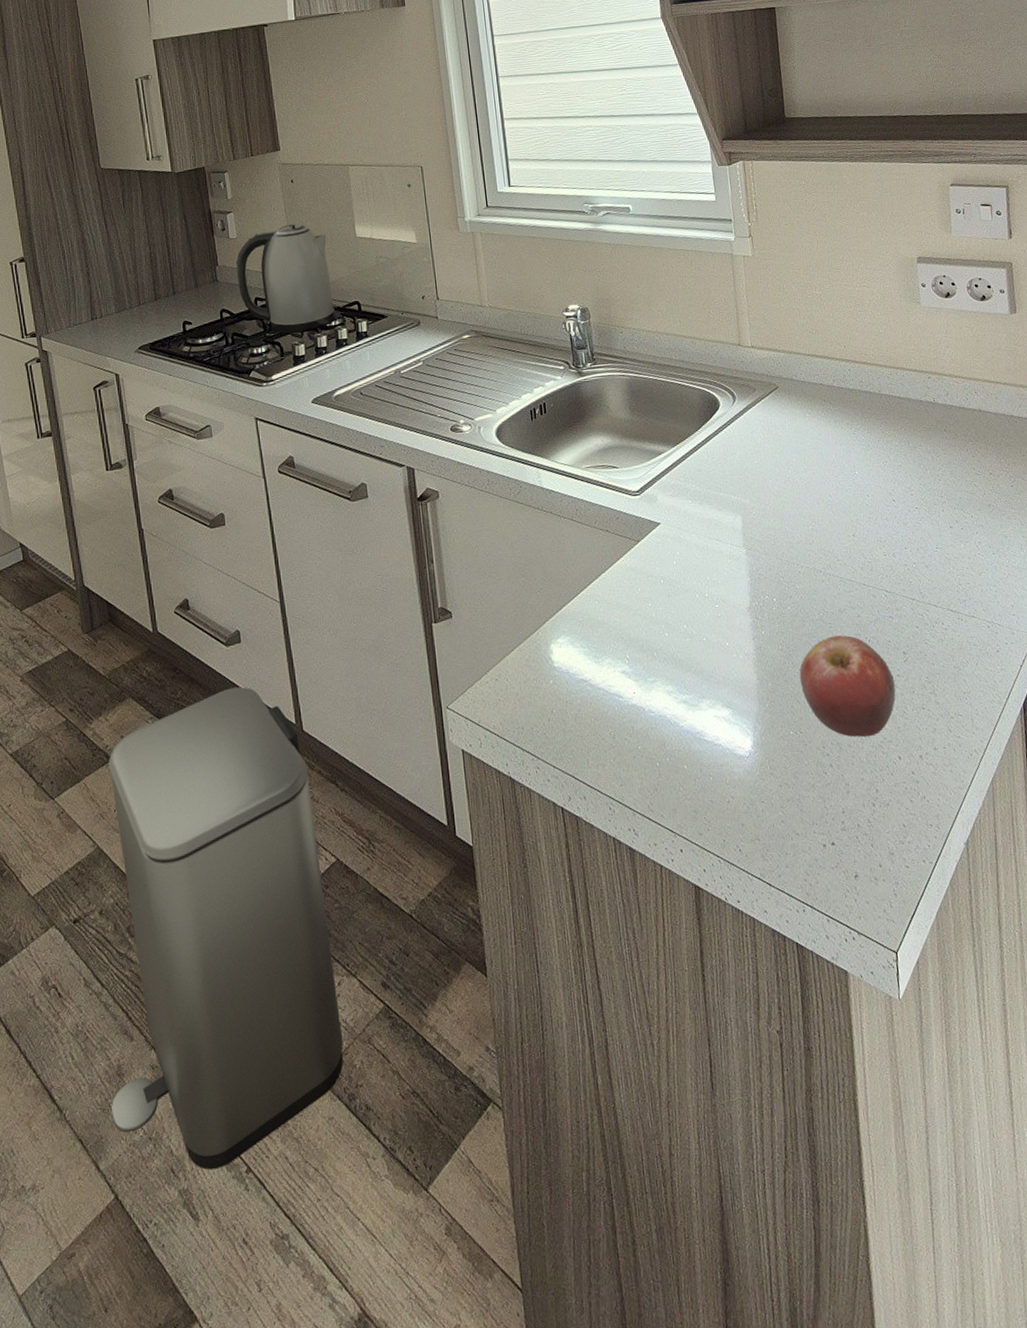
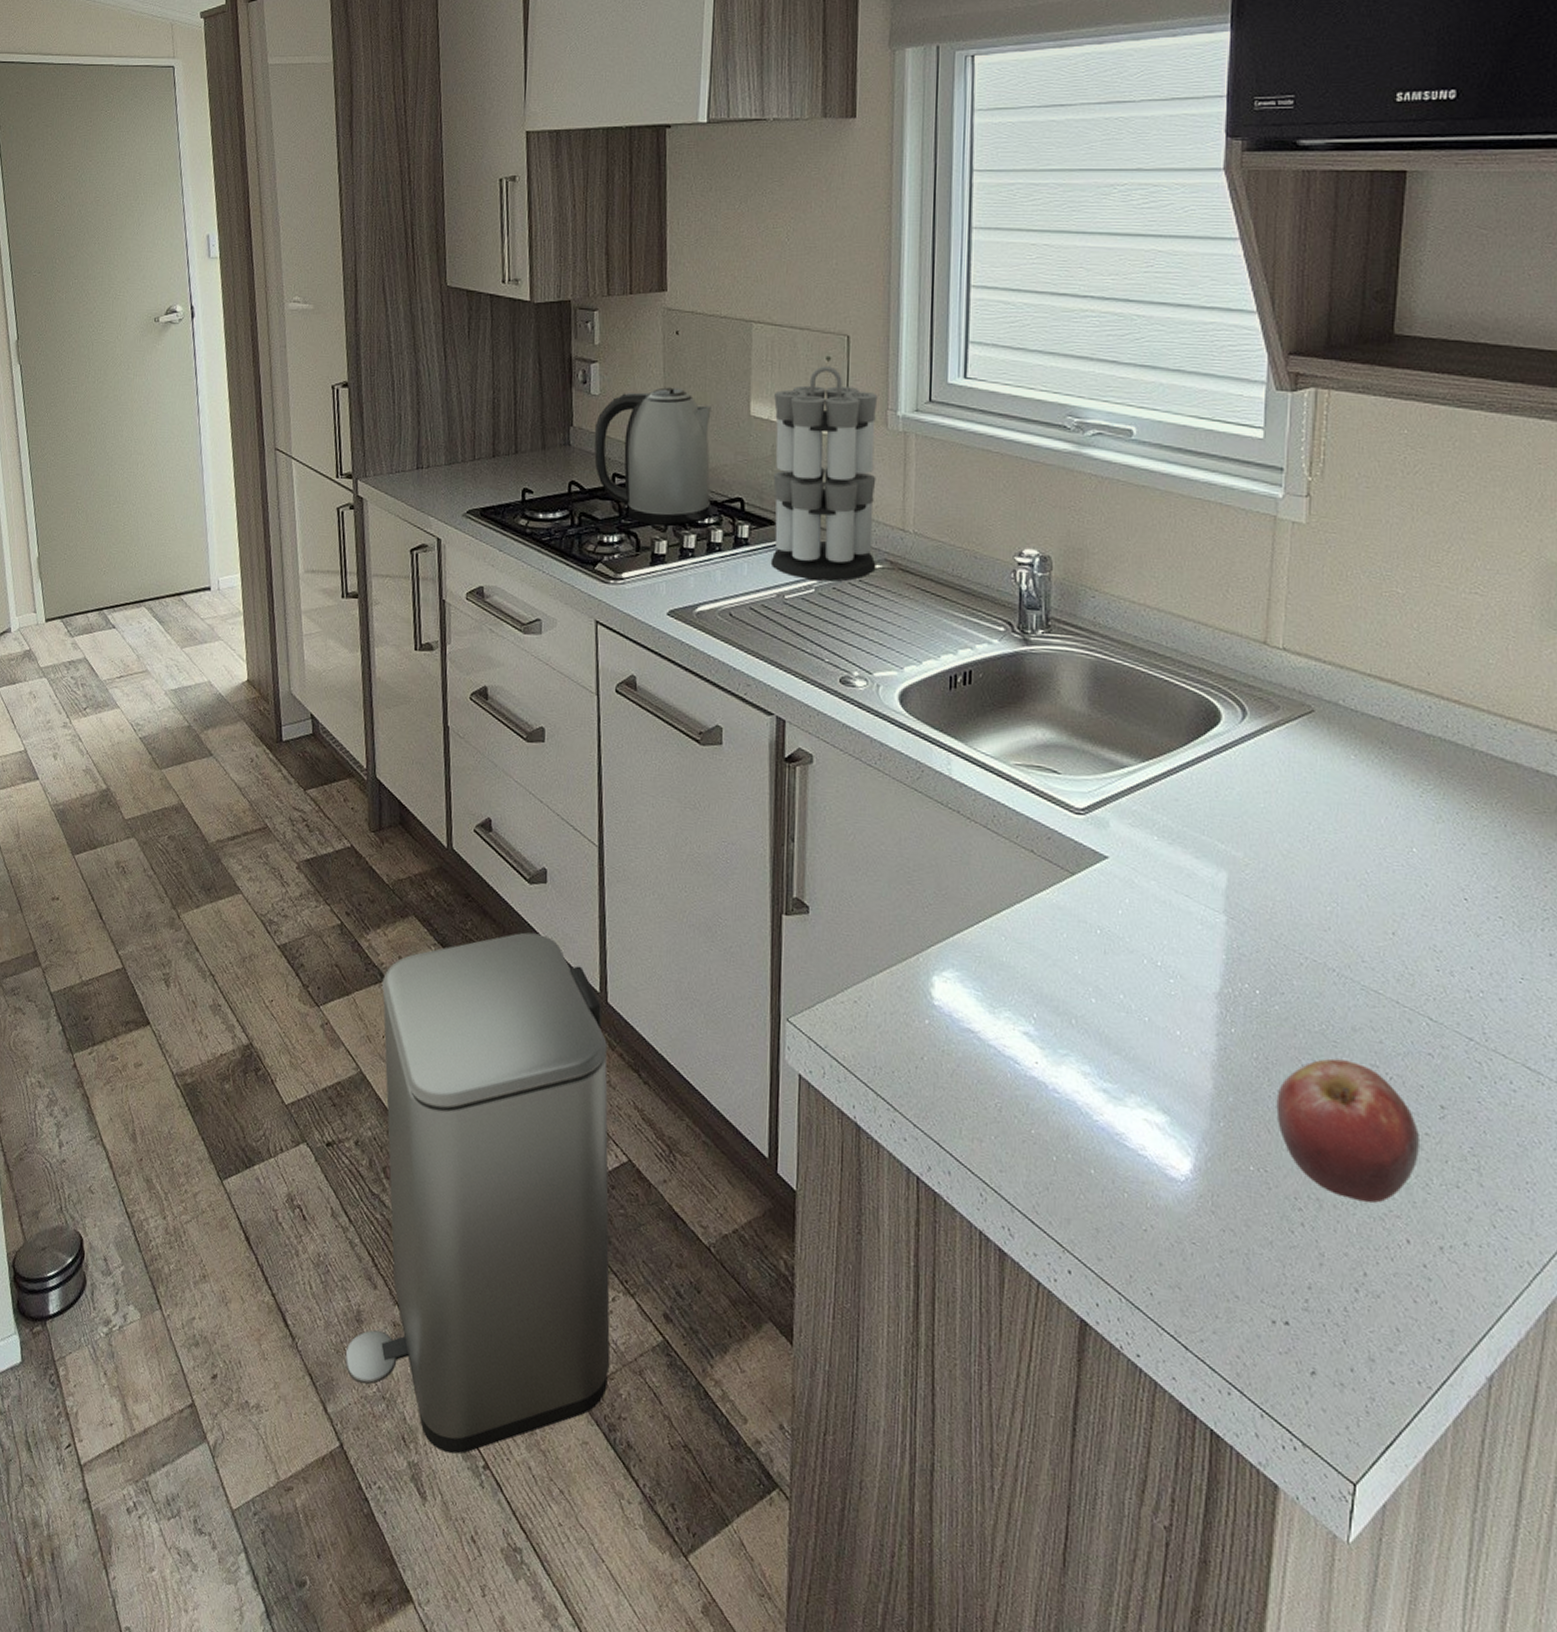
spice rack: none [372,191,466,356] -> present [770,366,878,582]

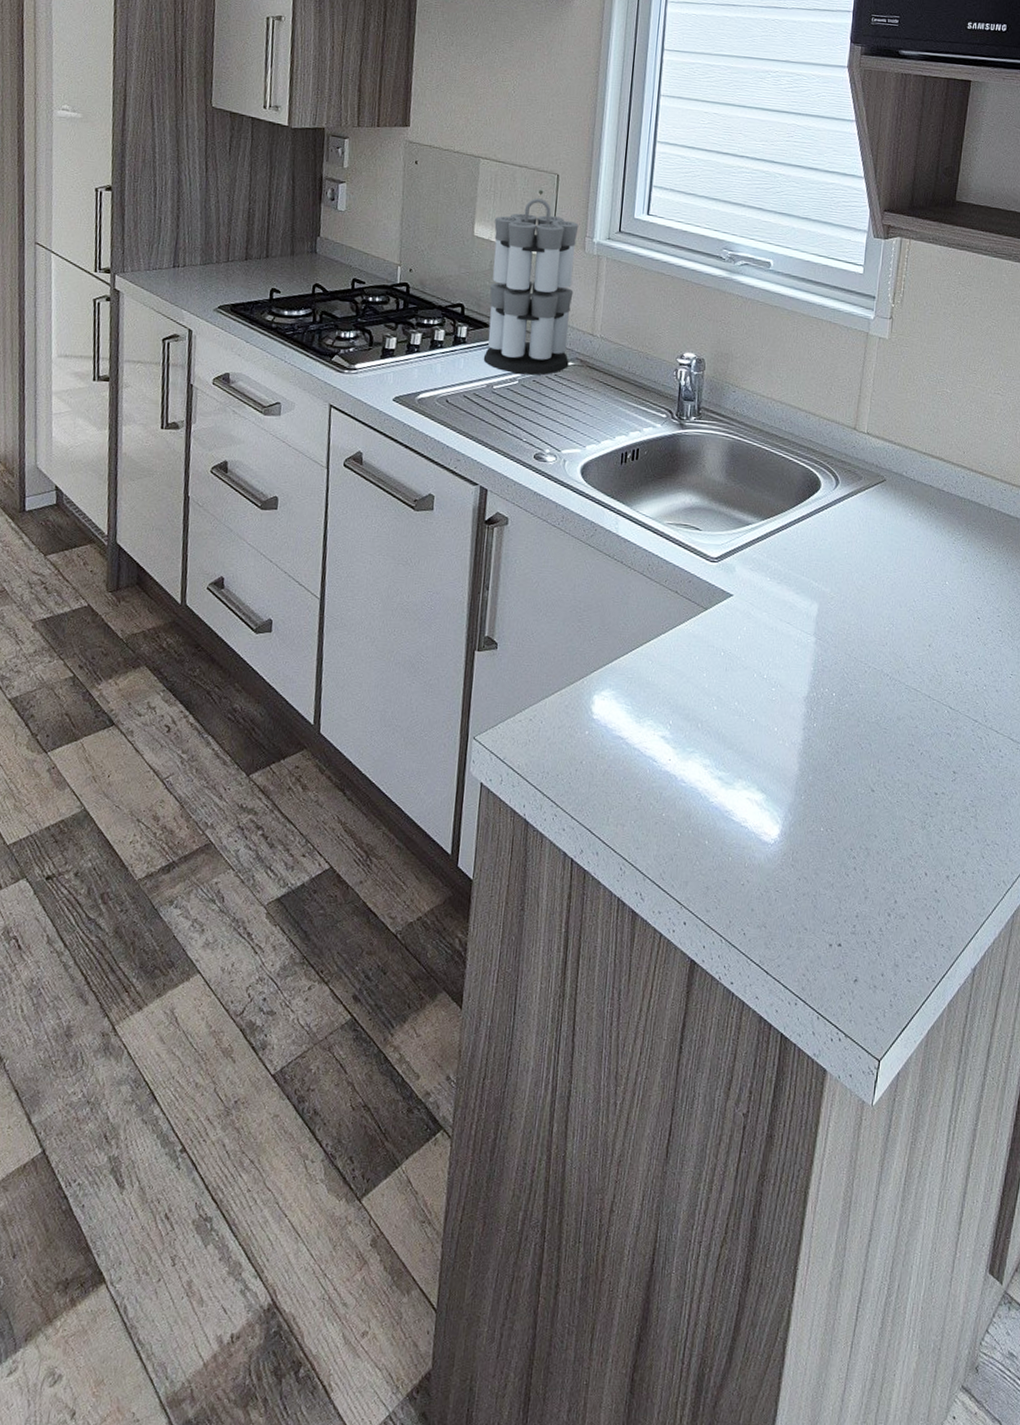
pedal bin: present [344,932,610,1454] -> none [52,676,318,1143]
kettle: present [594,387,711,527] -> none [337,207,442,326]
fruit: present [1276,1058,1419,1204] -> none [842,741,938,848]

